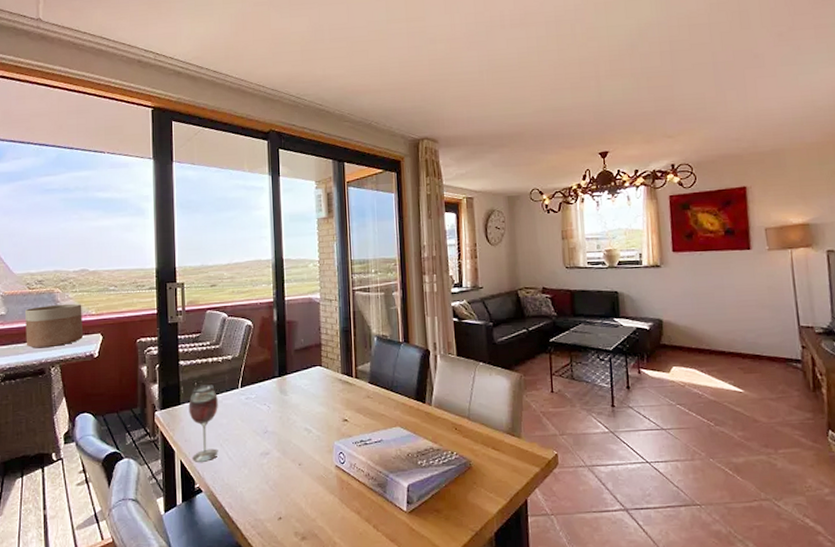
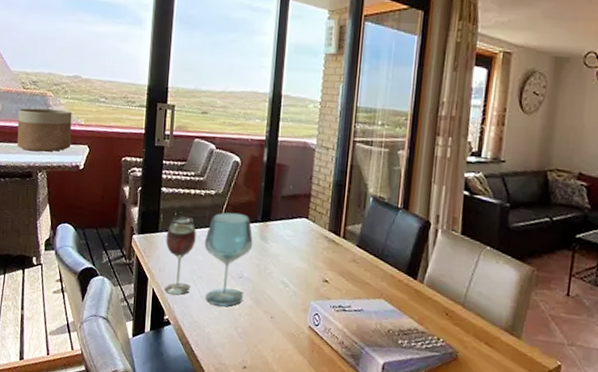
wine glass: none [227,372,274,464] -> present [204,212,253,307]

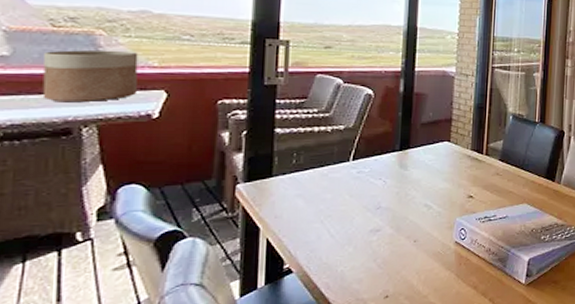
wineglass: present [165,216,196,295] -> none [283,156,322,241]
wine glass: present [204,212,253,307] -> none [333,145,391,242]

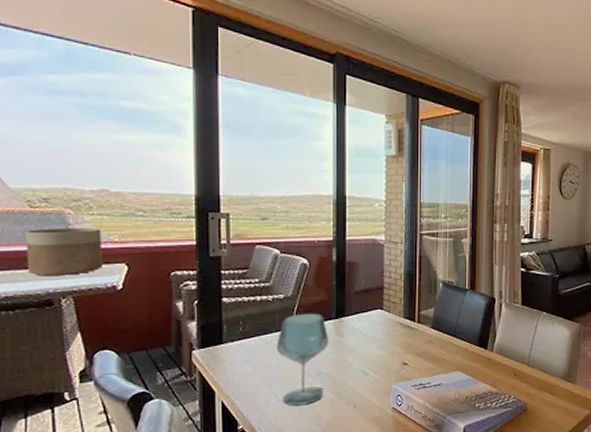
wine glass: none [333,145,391,242] -> present [276,313,329,406]

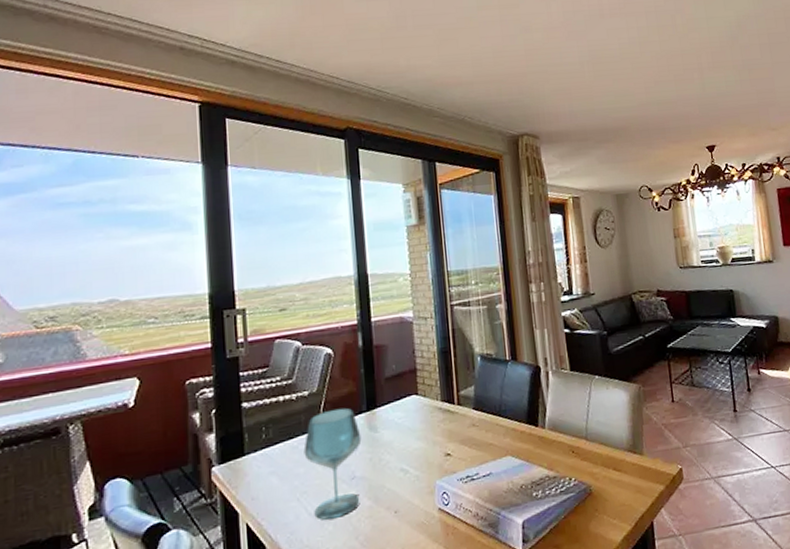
planter: present [26,227,102,276] -> none [32,341,112,403]

